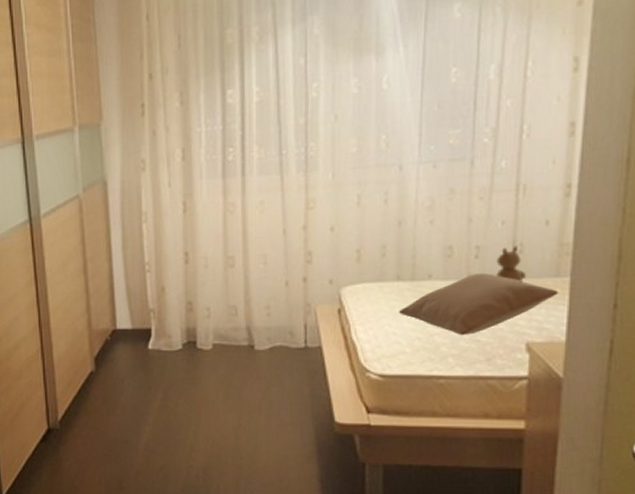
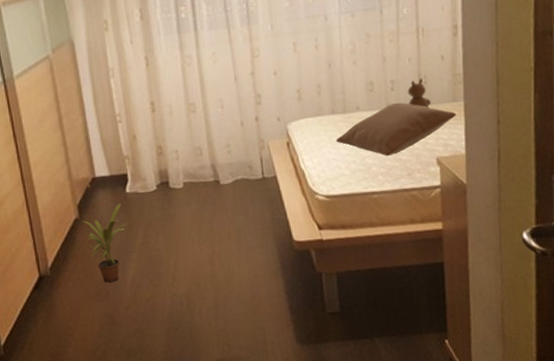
potted plant: none [98,360,148,444] -> present [82,203,129,283]

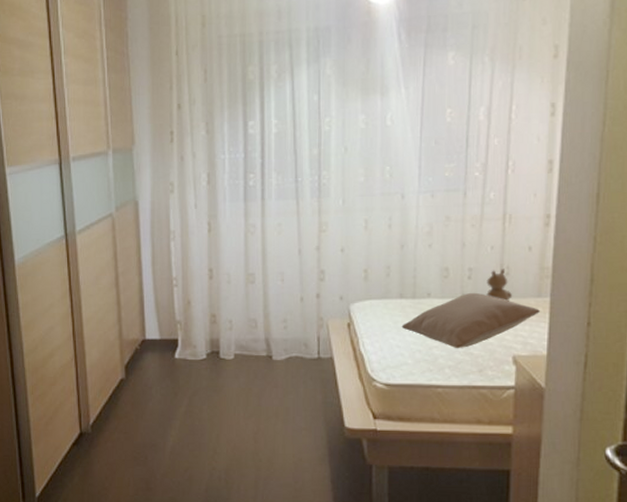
potted plant: present [82,203,129,283] -> none [128,369,175,447]

